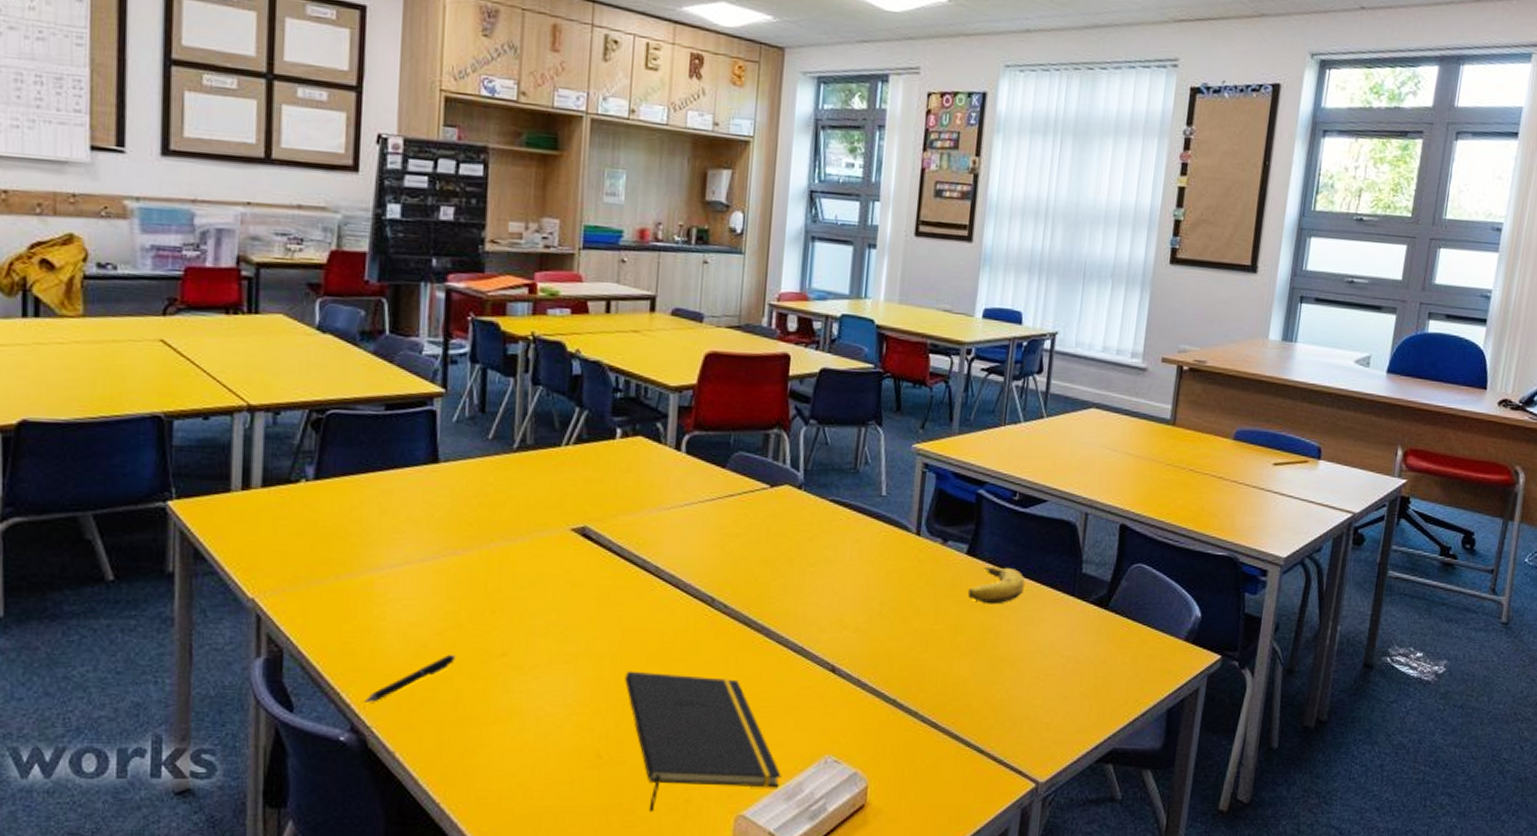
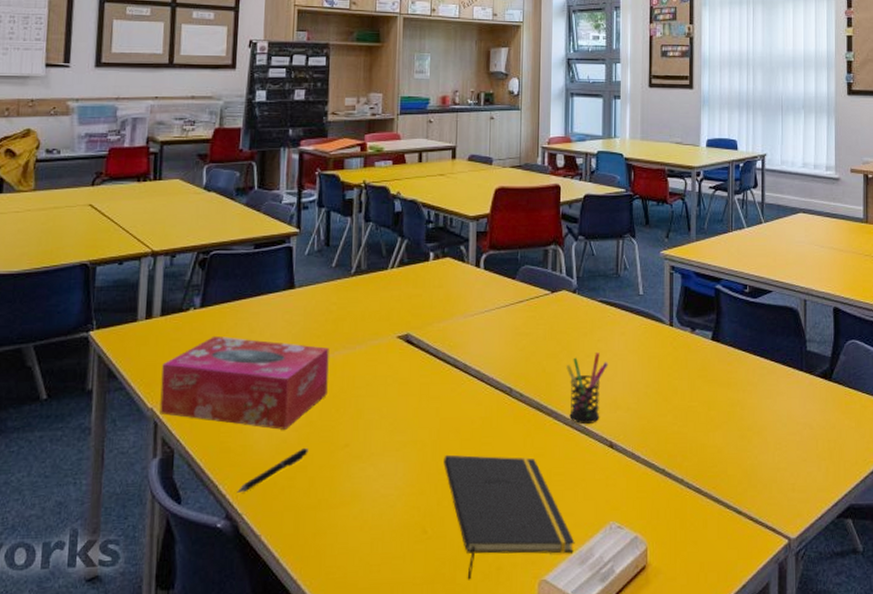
tissue box: none [263,515,483,632] -> present [159,335,329,430]
pen holder: none [784,560,837,645] -> present [566,351,609,425]
banana: present [967,566,1025,605] -> none [715,349,761,382]

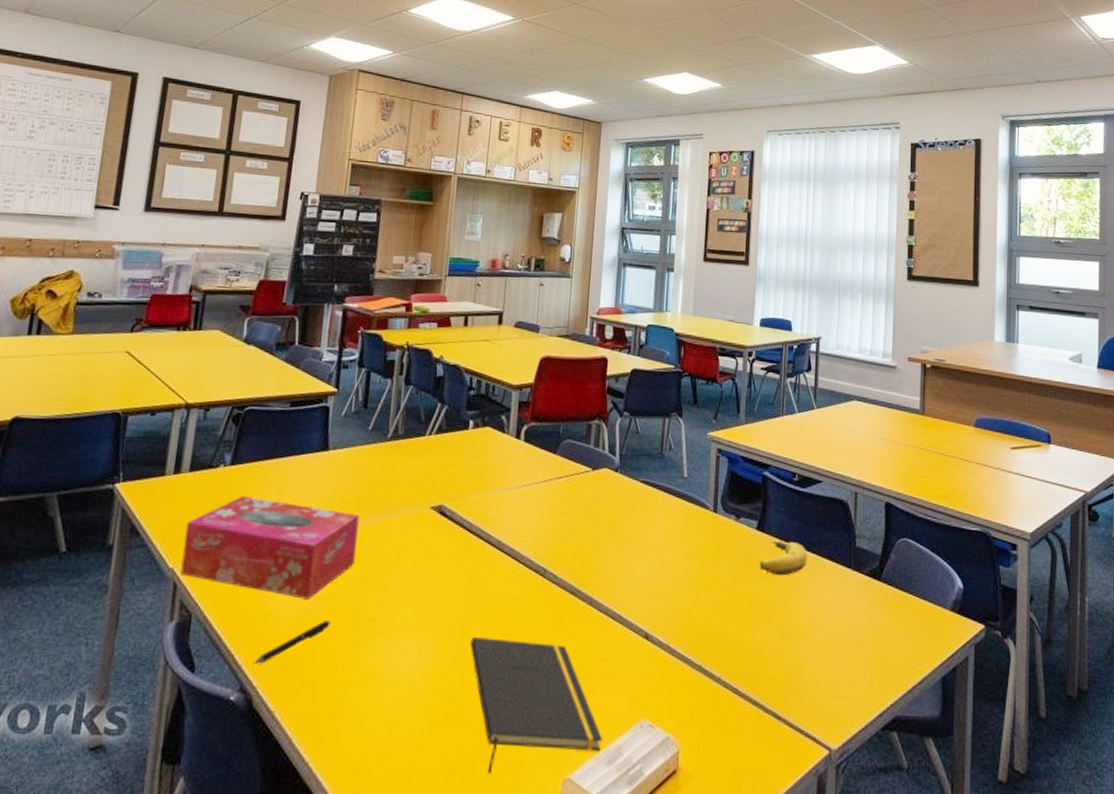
pen holder: present [566,351,609,425] -> none [604,535,648,613]
banana: none [715,349,761,382] -> present [759,540,807,576]

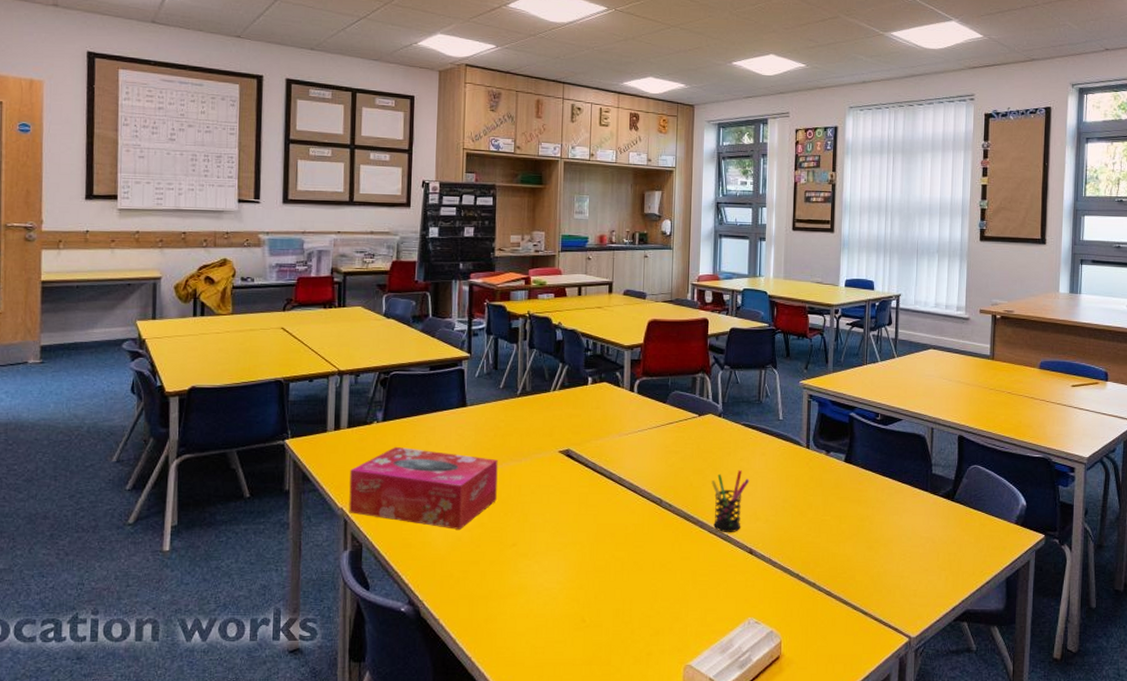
pen: present [253,619,331,664] -> none [418,545,480,582]
notepad: present [470,636,603,774] -> none [600,555,717,663]
pen holder: none [604,535,648,613] -> present [711,469,750,533]
banana: present [759,540,807,576] -> none [847,470,889,499]

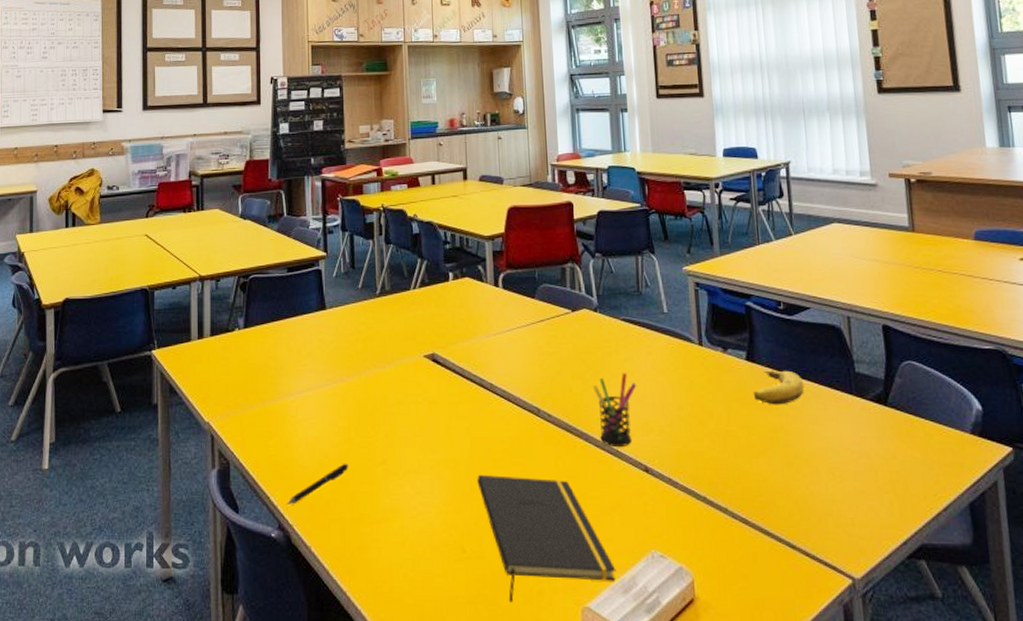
tissue box: present [349,446,498,530] -> none [215,354,362,445]
pen: none [418,545,480,582] -> present [287,463,349,505]
notepad: none [600,555,717,663] -> present [477,474,616,603]
banana: none [847,470,889,499] -> present [753,370,804,405]

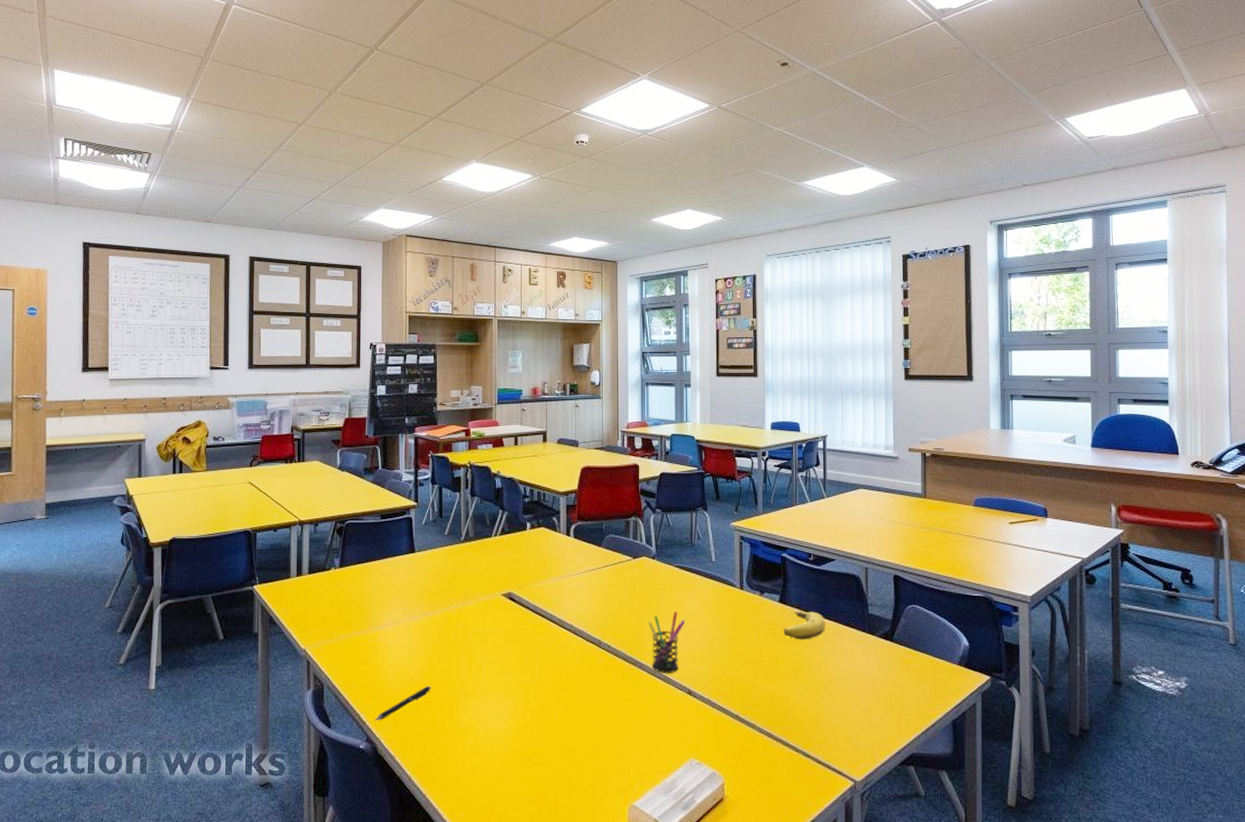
notepad: present [477,474,616,603] -> none [544,695,660,802]

